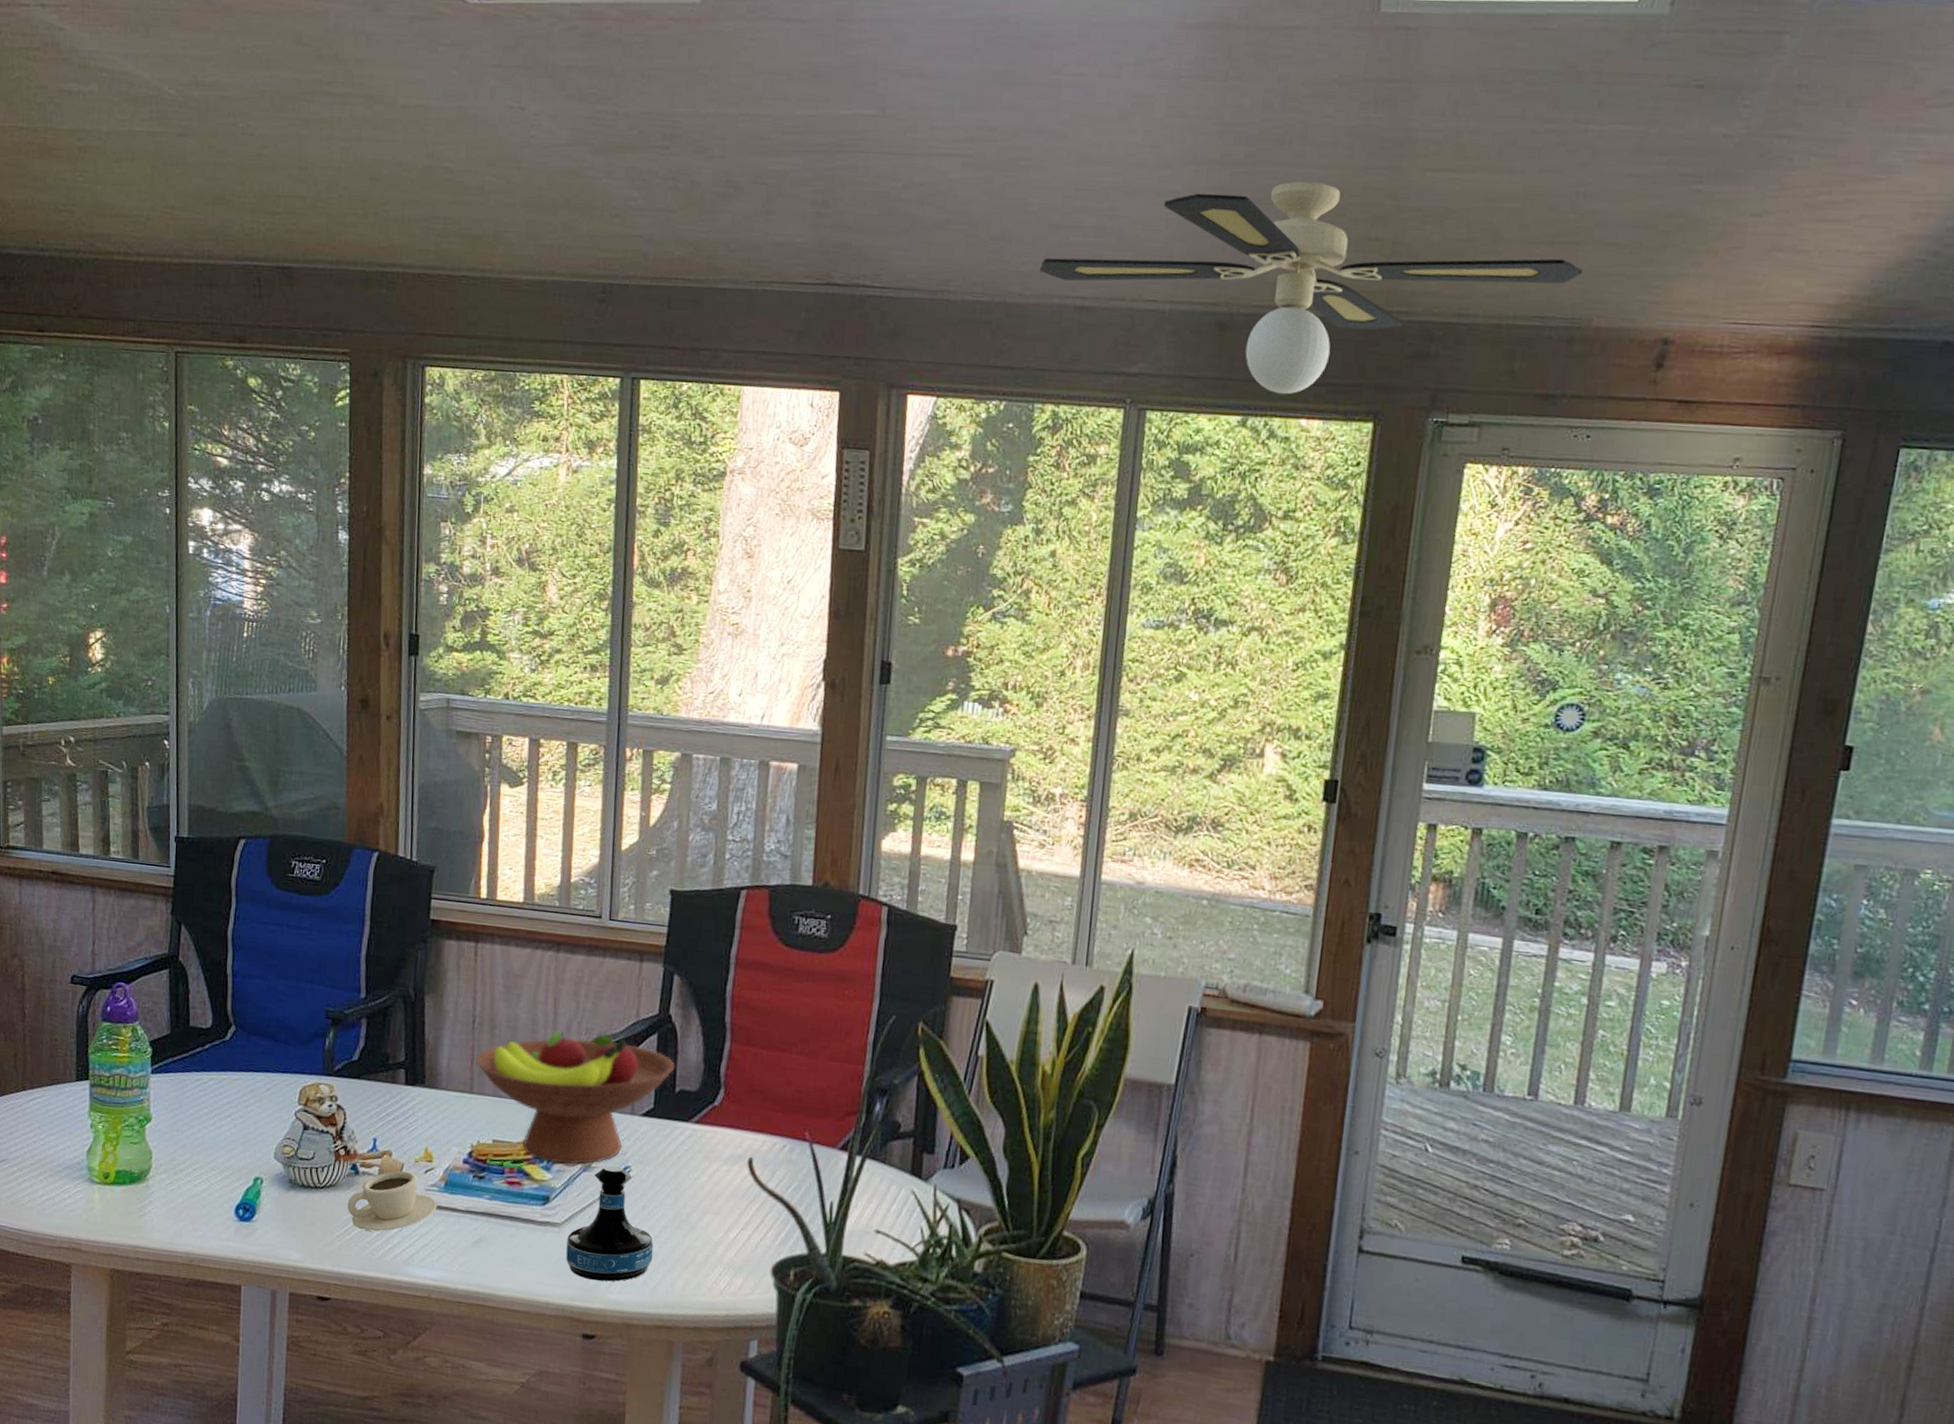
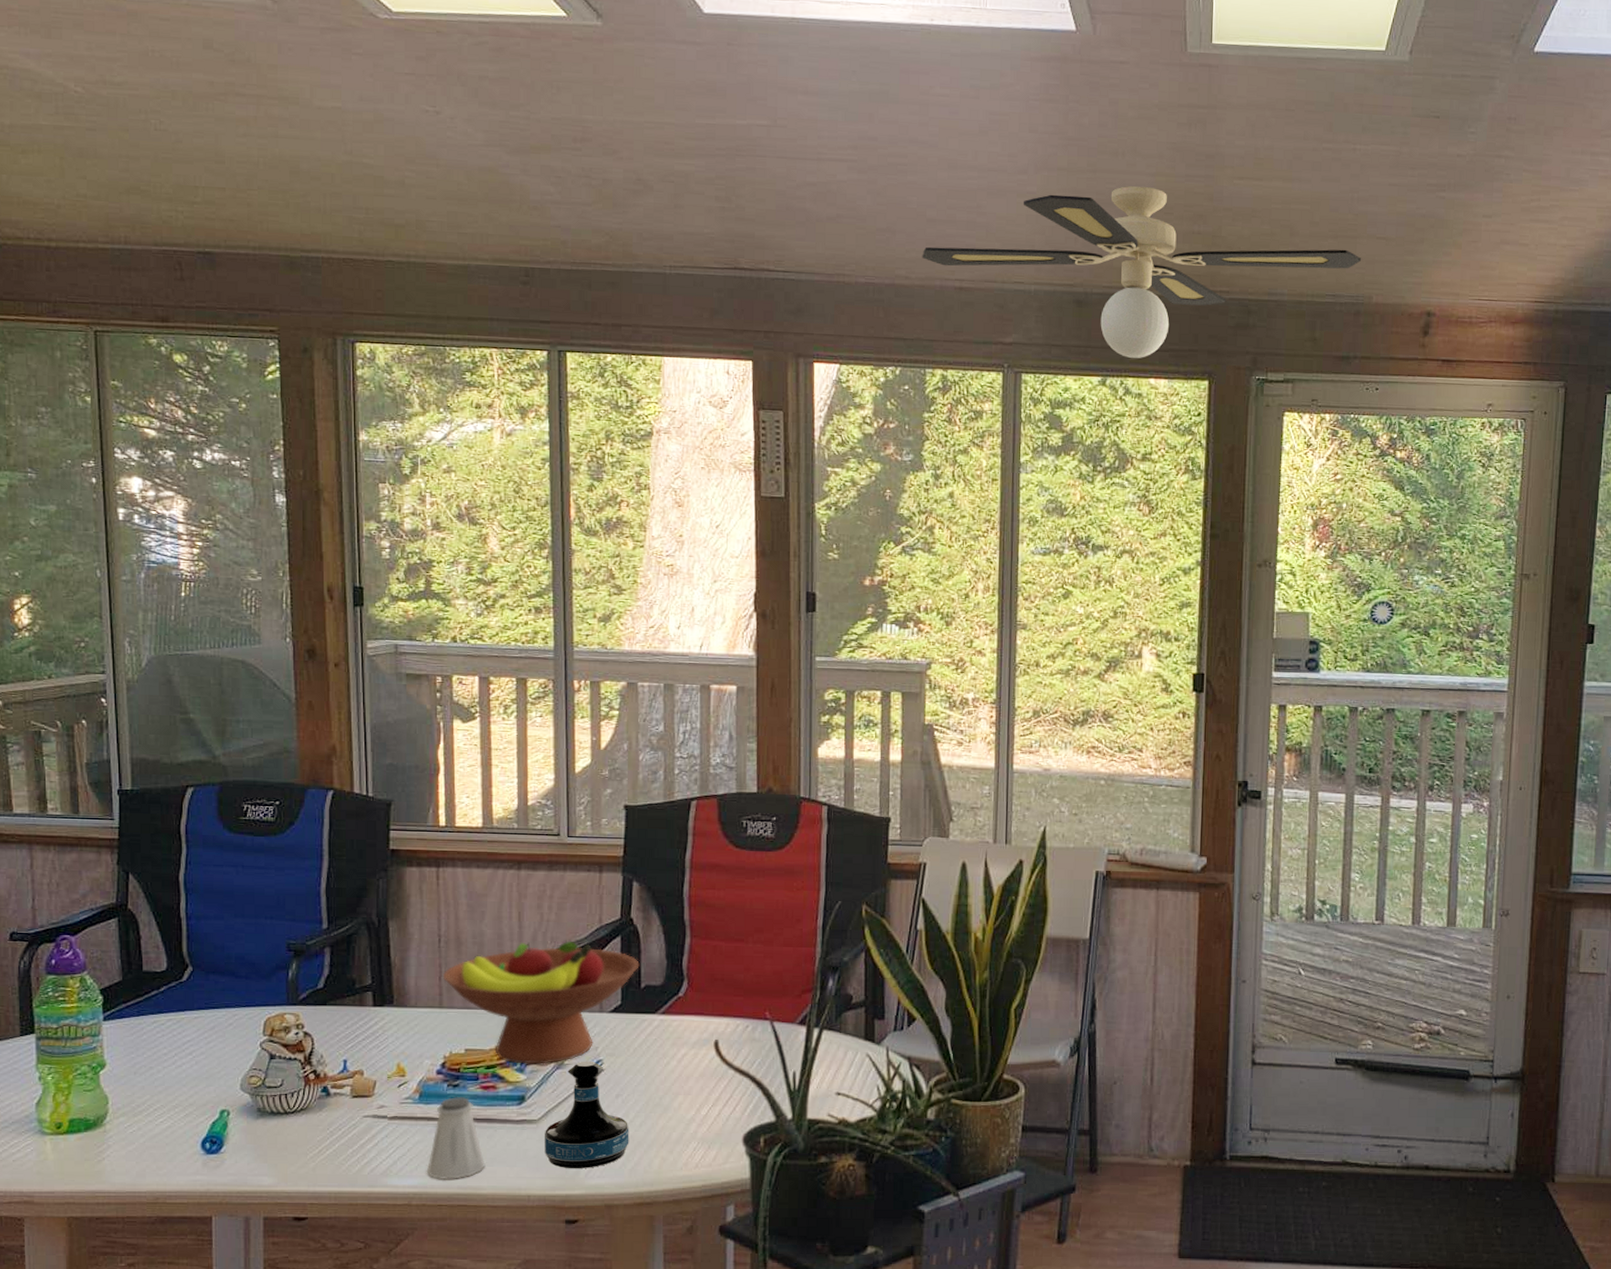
cup: present [347,1171,437,1232] -> none [320,1087,412,1148]
saltshaker: none [447,1189,506,1277] -> present [426,1097,486,1180]

